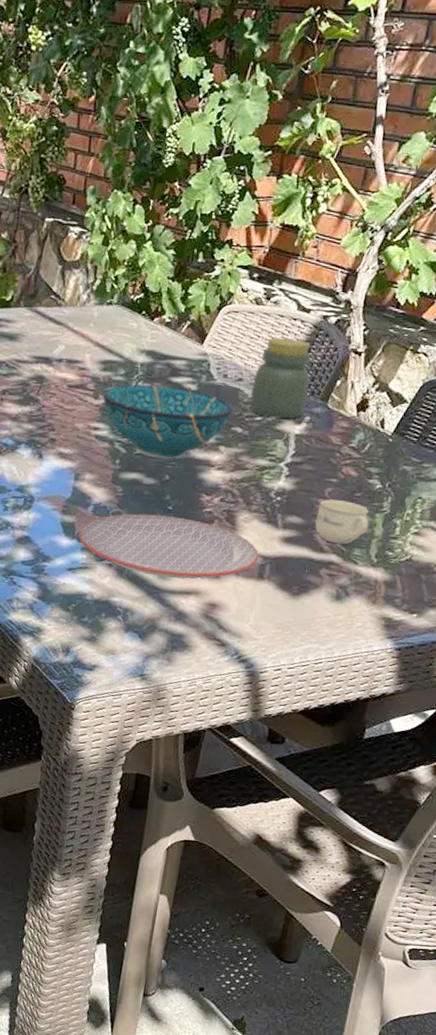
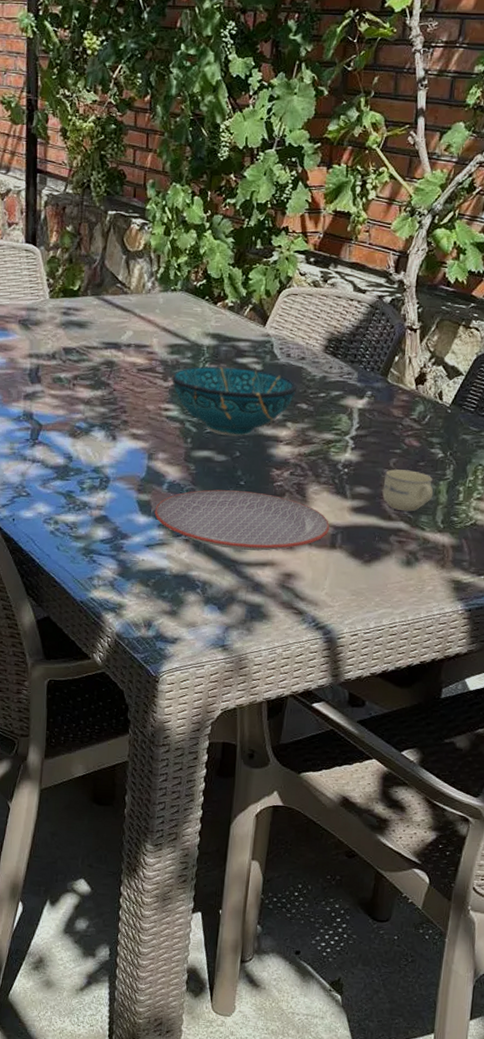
jar: present [250,337,311,419] -> none [313,317,370,394]

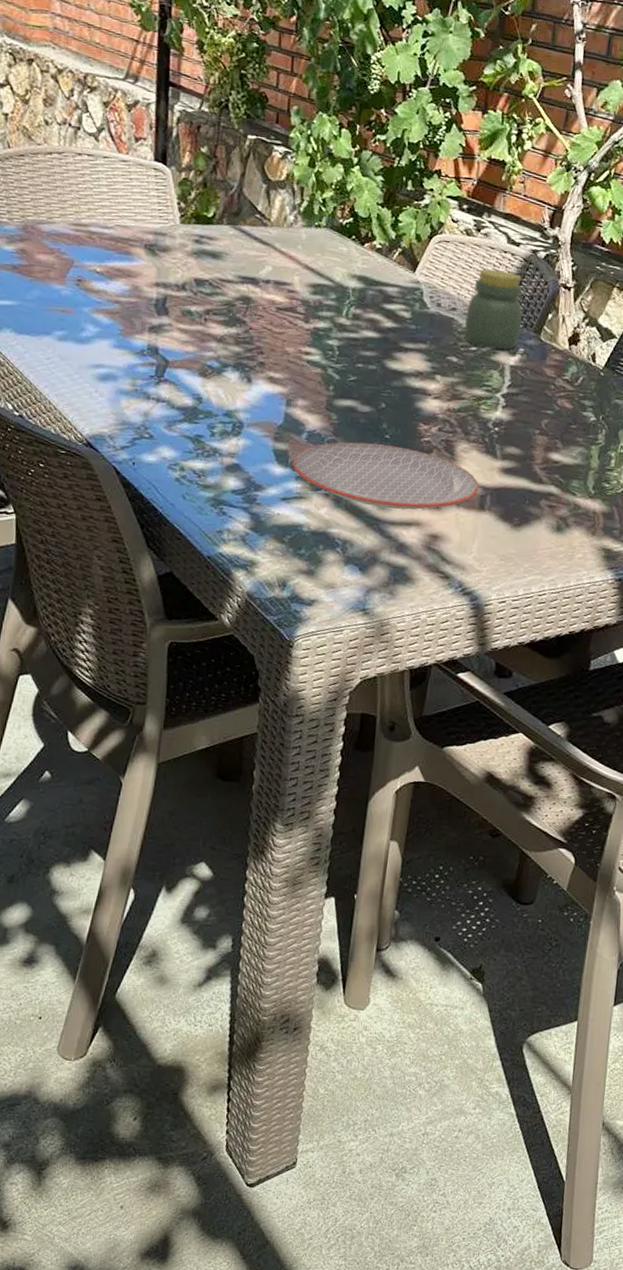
decorative bowl: present [172,366,298,437] -> none [314,309,448,387]
jar: none [313,317,370,394] -> present [464,268,523,350]
cup: present [382,469,434,512] -> none [533,430,585,476]

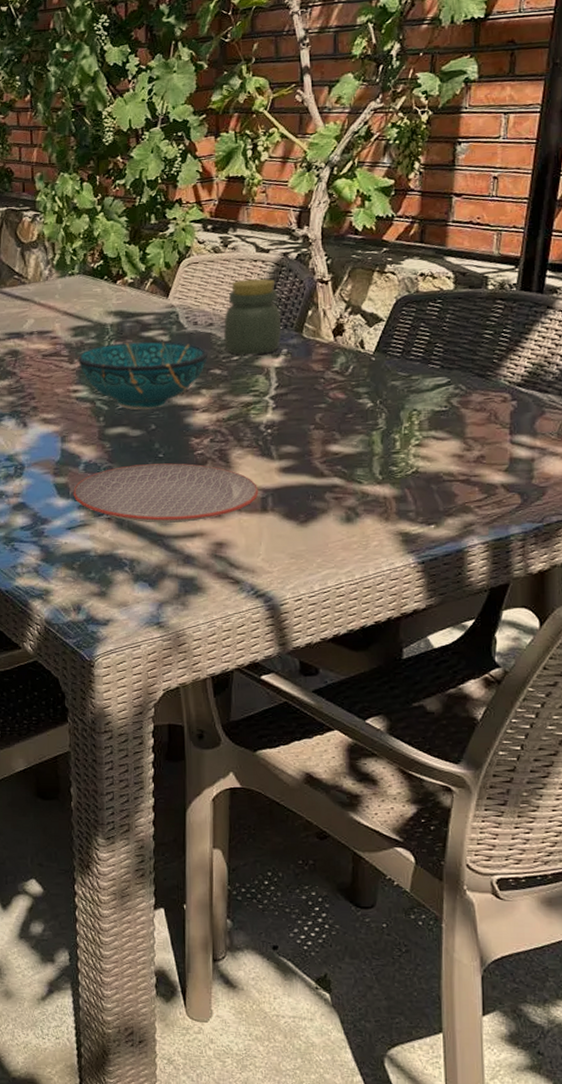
decorative bowl: none [314,309,448,387] -> present [78,341,208,410]

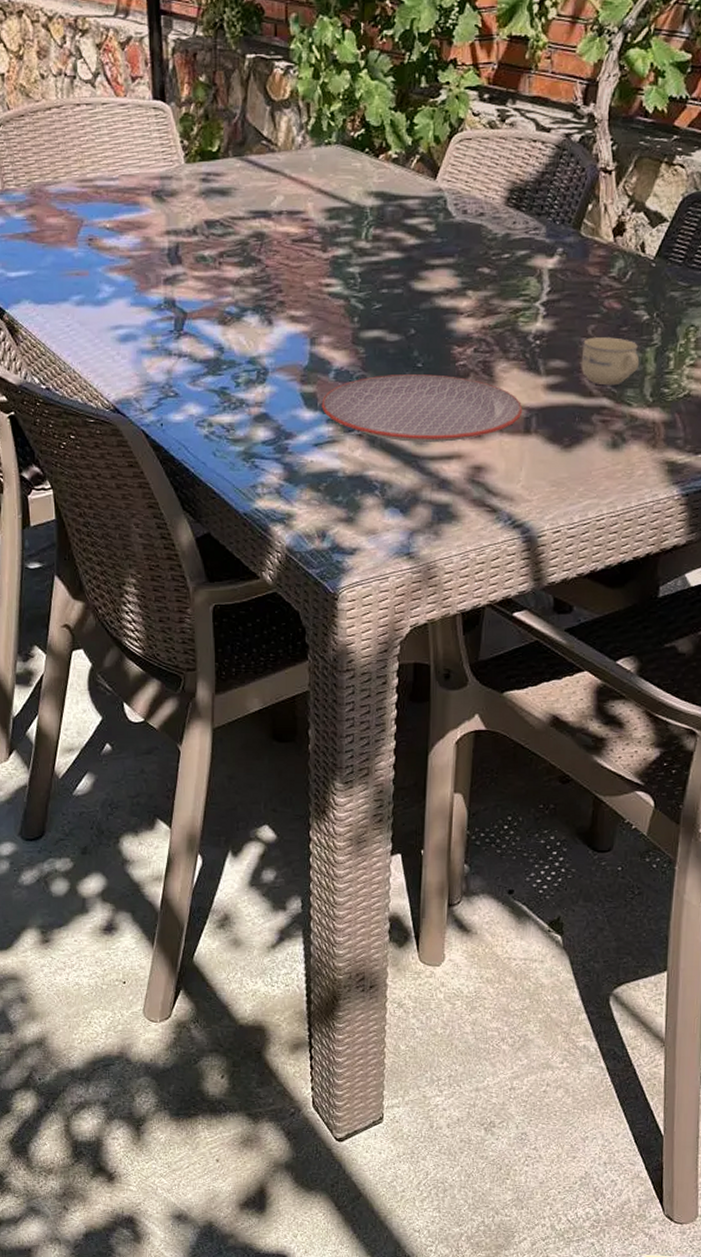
decorative bowl: present [78,341,208,410] -> none [332,230,477,312]
jar: present [224,278,282,355] -> none [495,163,559,253]
cup: none [311,423,367,467] -> present [581,337,640,386]

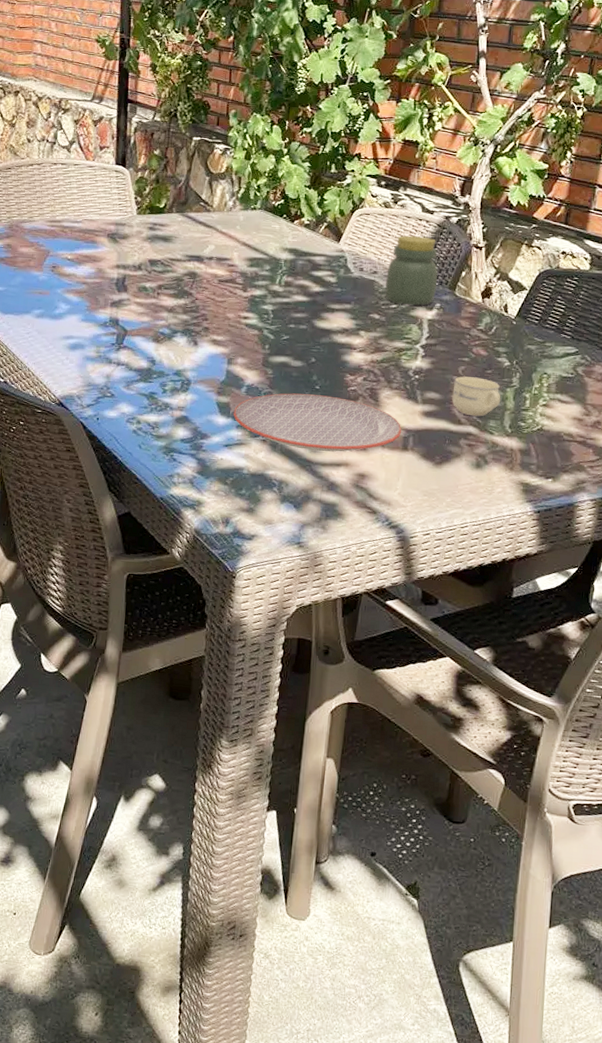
jar: none [495,163,559,253] -> present [385,235,438,306]

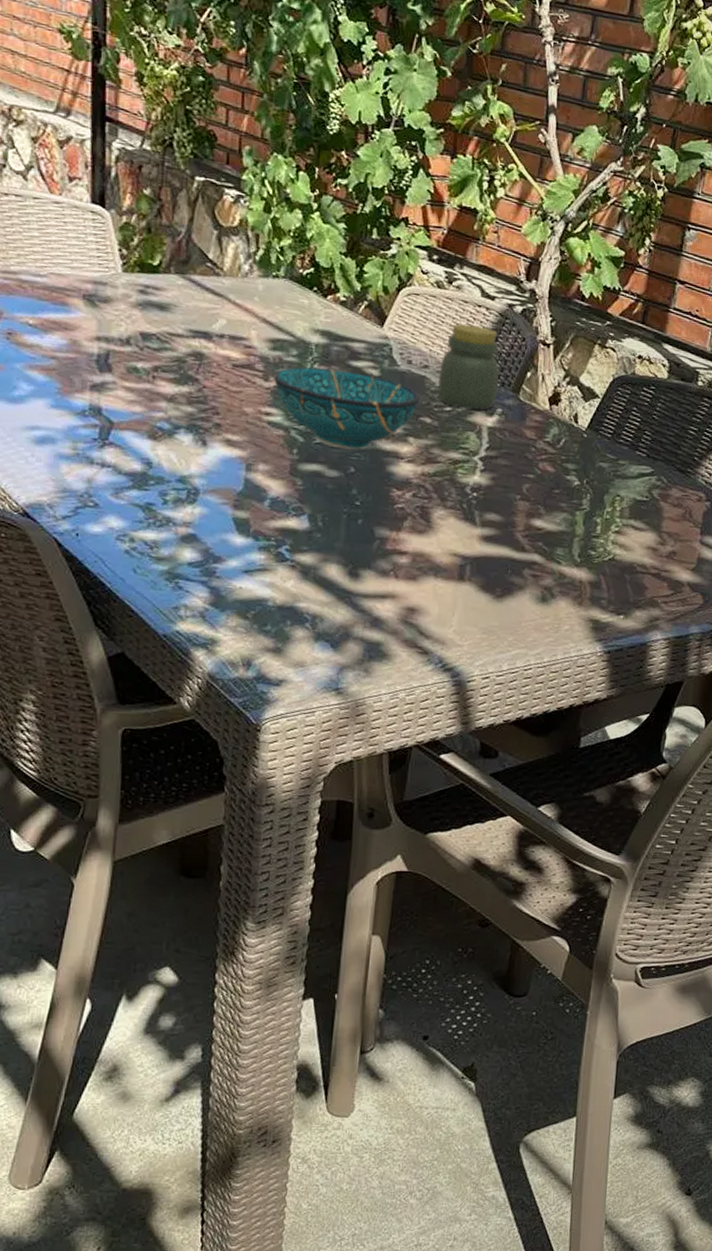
plate: present [233,393,402,452] -> none [254,509,458,582]
decorative bowl: none [251,278,370,344] -> present [274,366,420,450]
cup: present [452,376,501,417] -> none [515,495,570,543]

